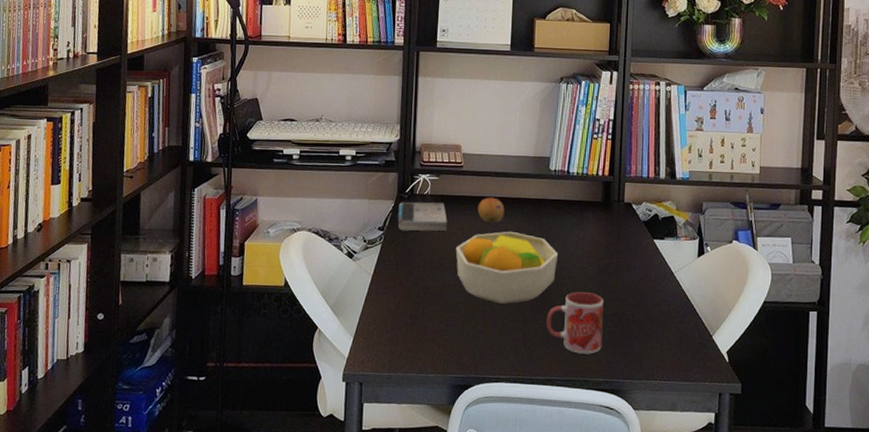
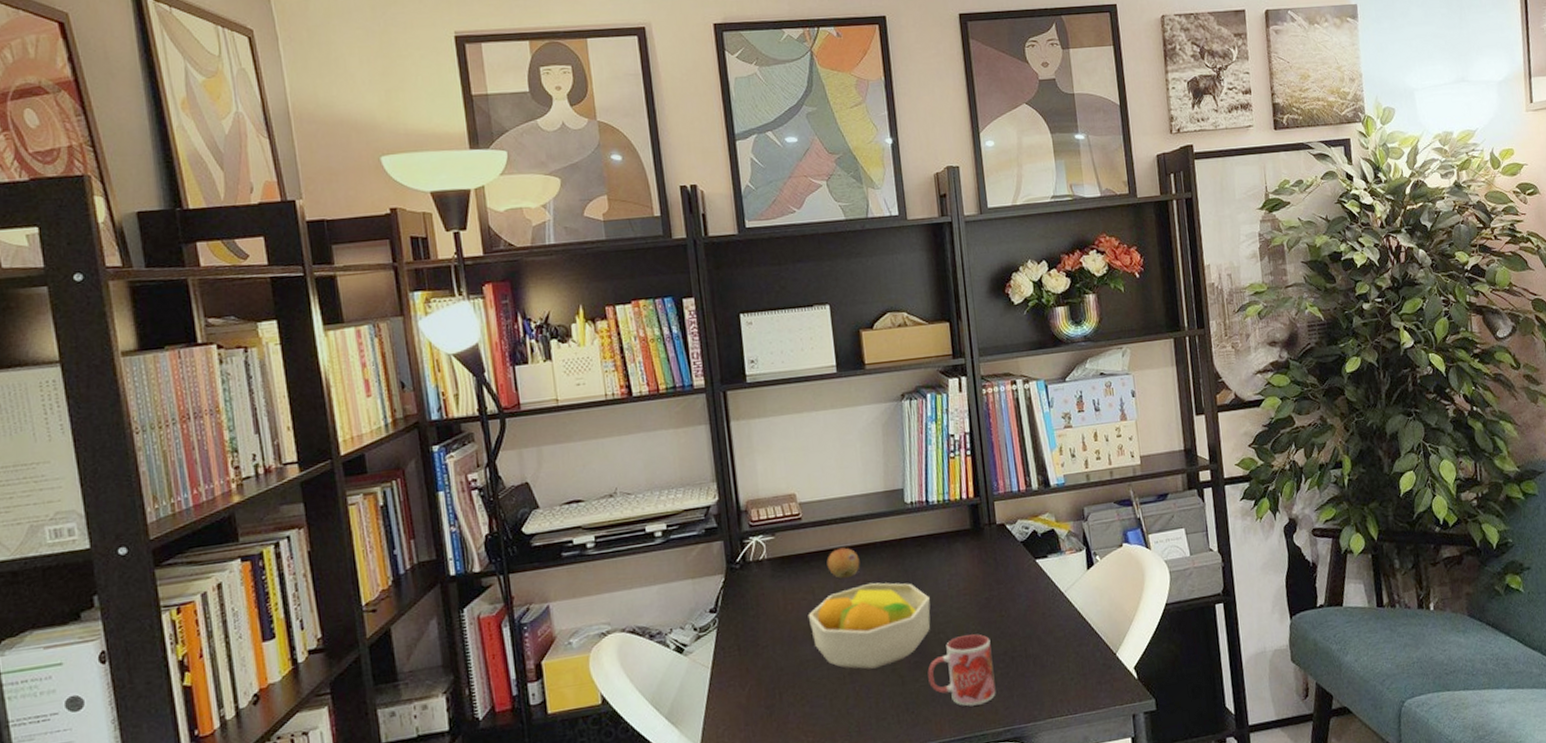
book: present [397,202,447,231] -> none [730,566,794,609]

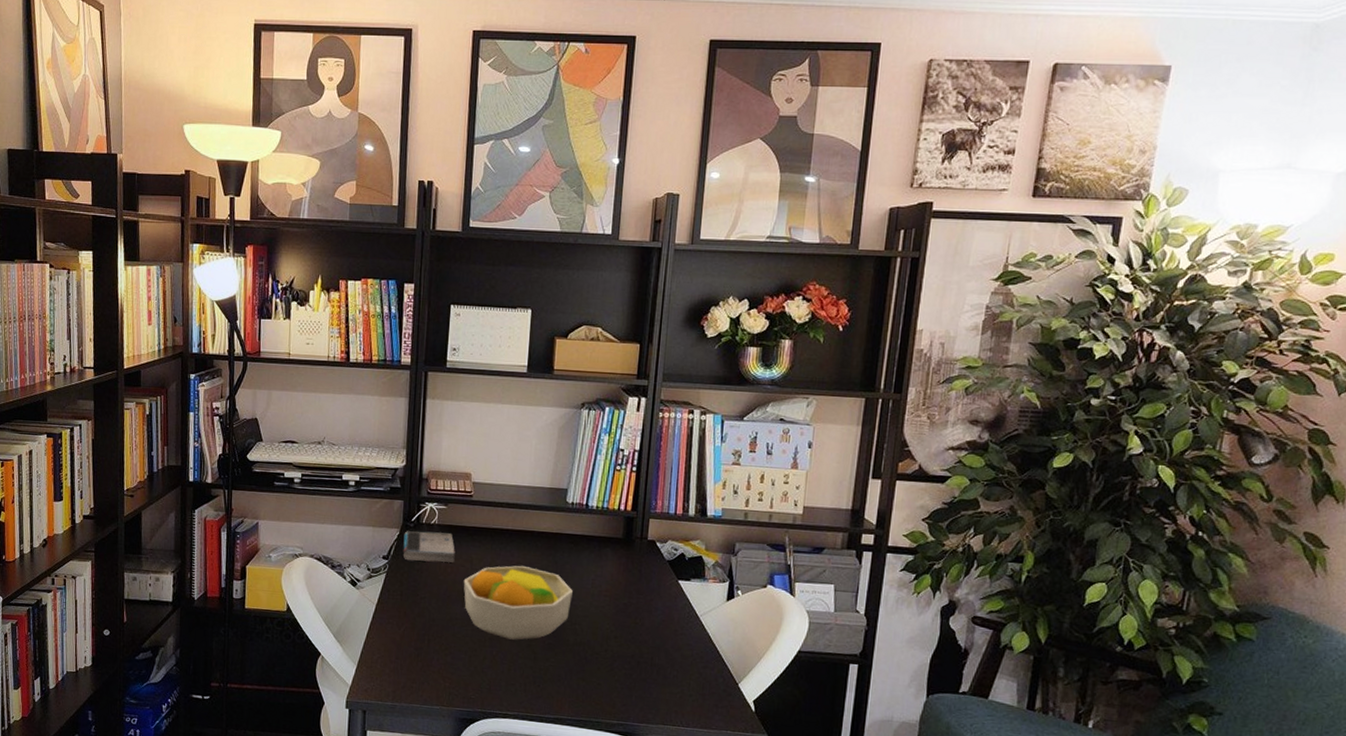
book: none [730,566,794,609] -> present [402,531,455,563]
fruit: present [827,547,860,579] -> none [487,529,517,557]
mug: present [927,634,996,707] -> none [558,631,621,696]

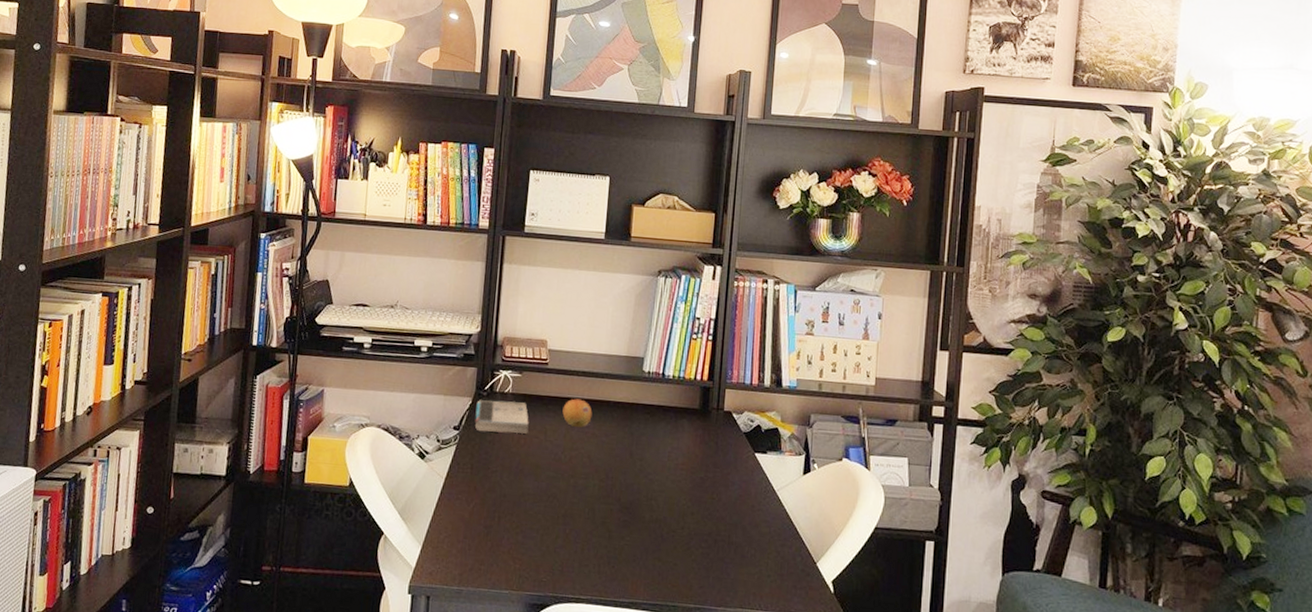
fruit bowl: present [463,565,573,640] -> none [536,437,649,517]
fruit: none [487,529,517,557] -> present [562,398,593,428]

